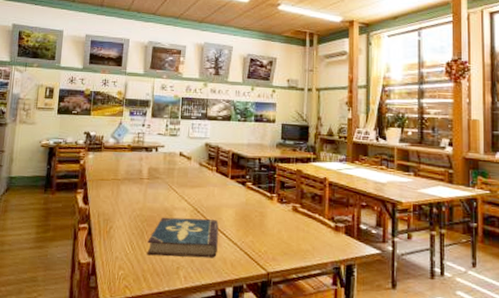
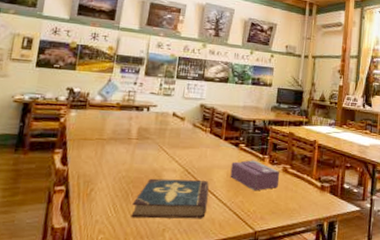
tissue box: none [239,199,290,231] -> present [230,160,280,191]

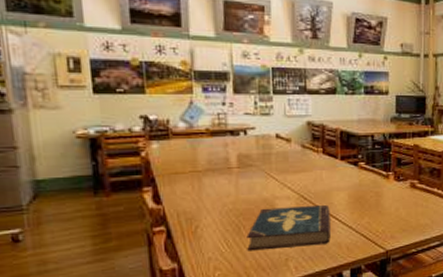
tissue box: present [230,160,280,191] -> none [352,178,408,211]

